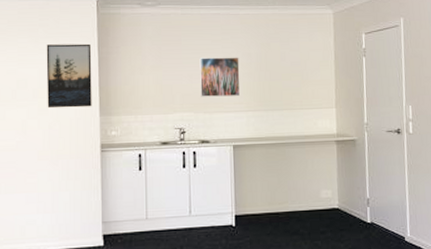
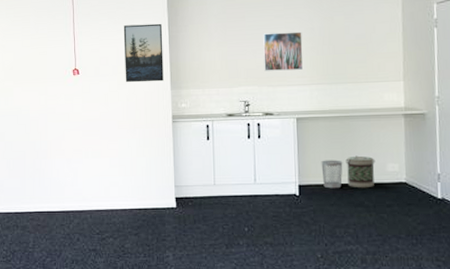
wastebasket: none [257,188,279,218] -> present [321,160,343,189]
basket: none [281,183,310,216] -> present [345,155,376,188]

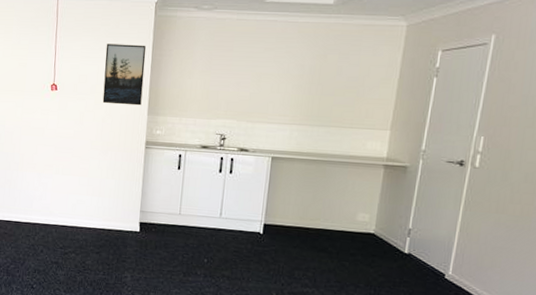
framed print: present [263,31,303,71] -> none [246,66,291,108]
wastebasket: present [321,160,343,189] -> none [289,202,313,232]
basket: present [345,155,376,188] -> none [314,201,347,235]

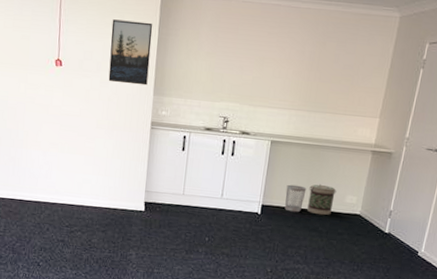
wastebasket: none [289,202,313,232] -> present [285,184,307,213]
basket: none [314,201,347,235] -> present [307,184,337,216]

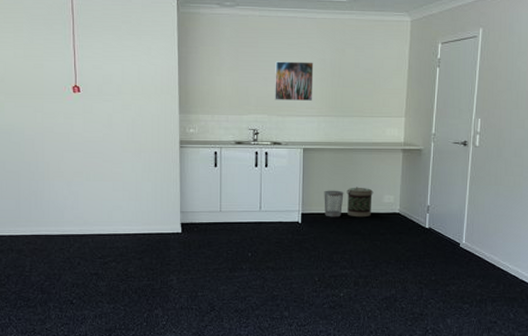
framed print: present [108,19,153,86] -> none [129,42,172,105]
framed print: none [248,49,292,93] -> present [275,61,314,101]

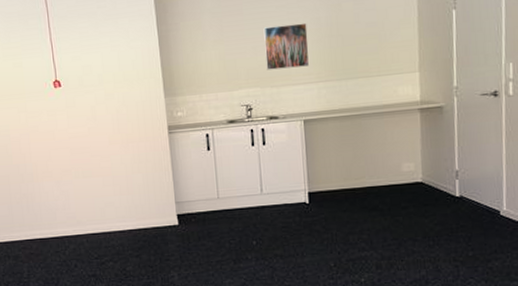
wastebasket: present [324,190,344,217] -> none [331,163,355,194]
basket: present [346,187,374,218] -> none [358,157,390,192]

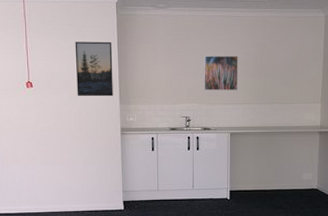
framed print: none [106,22,156,93] -> present [75,41,113,97]

